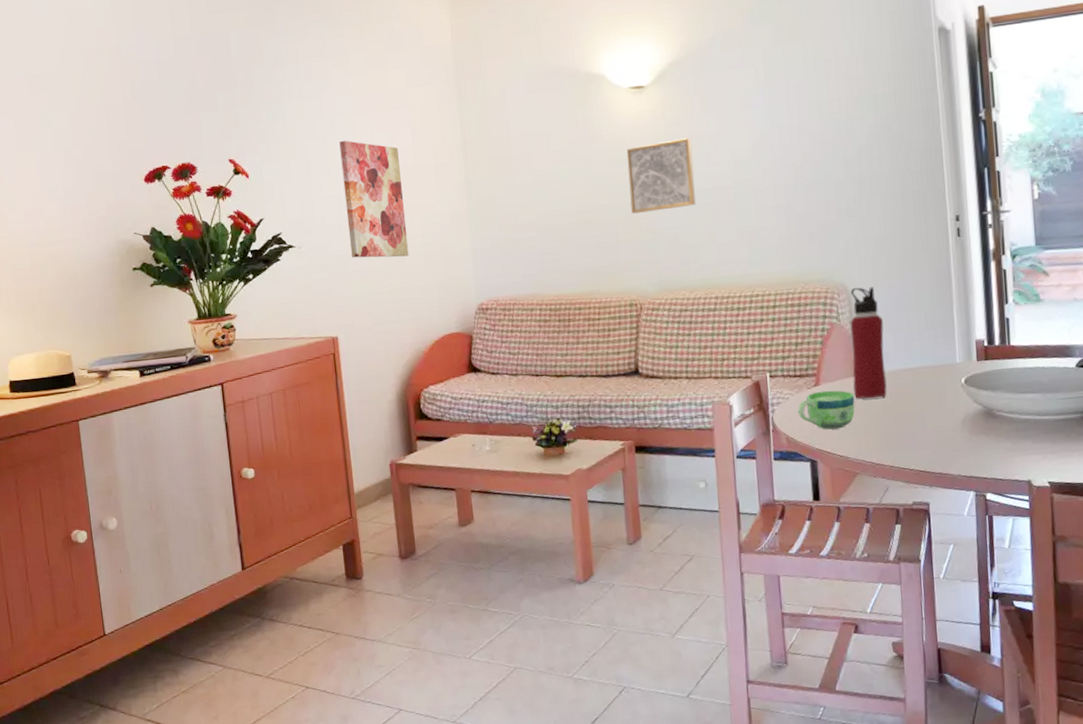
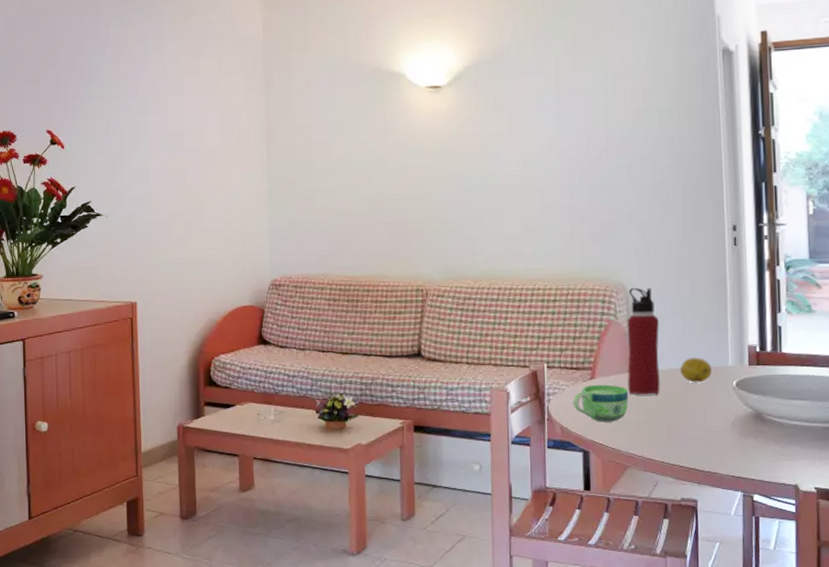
wall art: present [339,140,409,258] -> none [151,119,210,231]
wall art: present [626,138,696,214] -> none [421,137,484,204]
fruit: none [907,356,939,383] -> present [680,358,712,383]

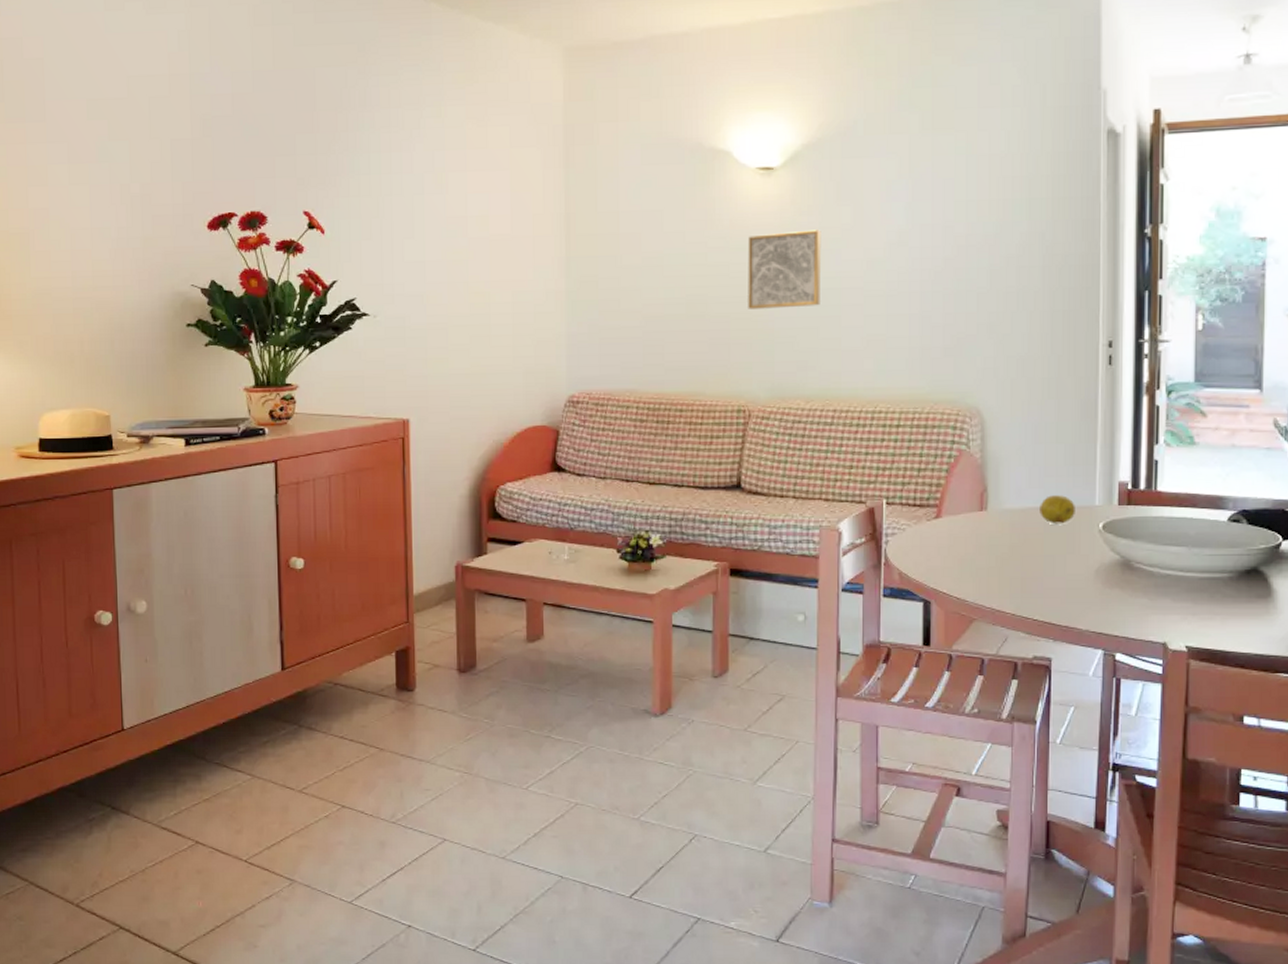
wall art: none [421,137,484,204] -> present [748,230,821,309]
cup: present [572,384,629,422] -> none [914,524,979,568]
water bottle: present [627,287,660,395] -> none [979,412,1017,537]

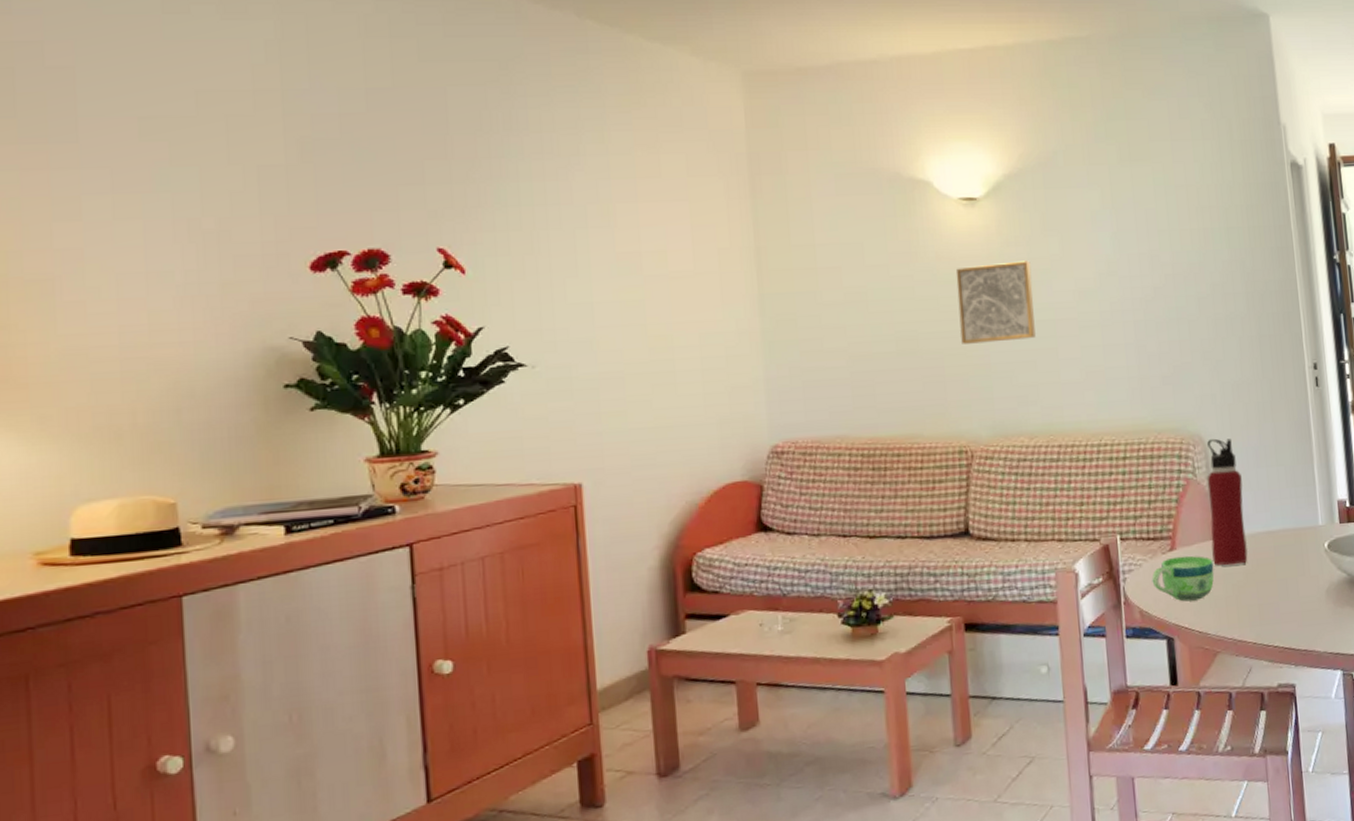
cup: none [914,524,979,568] -> present [1151,555,1215,602]
water bottle: none [979,412,1017,537] -> present [1207,438,1248,566]
fruit: present [1040,495,1075,524] -> none [1268,517,1302,548]

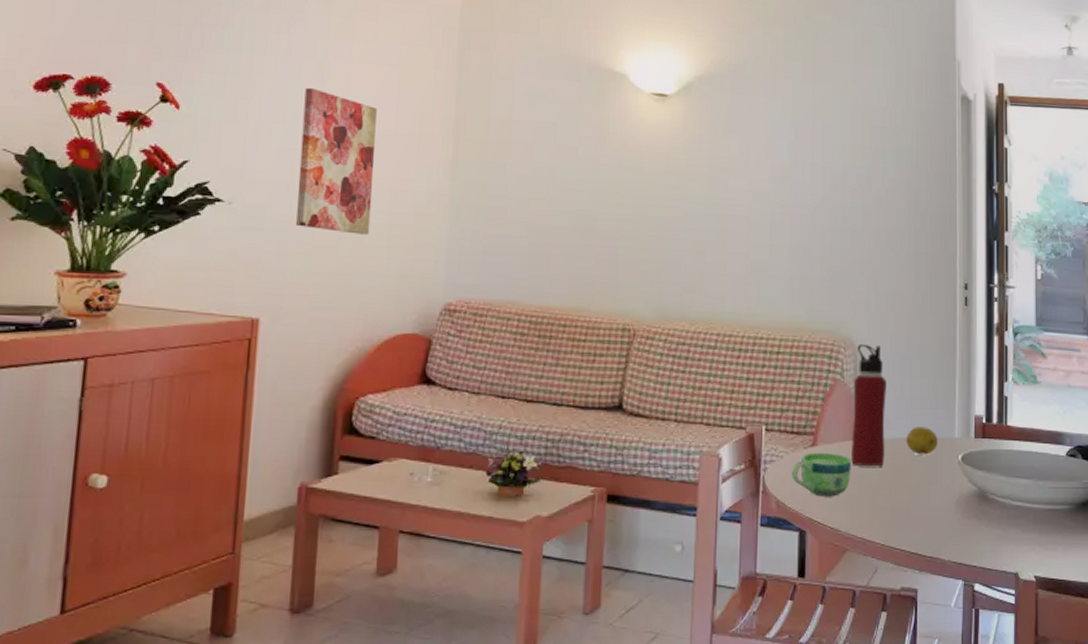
wall art: none [594,234,683,385] -> present [296,87,377,235]
wall art: present [955,261,1036,344] -> none [637,157,711,231]
fruit: none [1268,517,1302,548] -> present [906,427,938,455]

